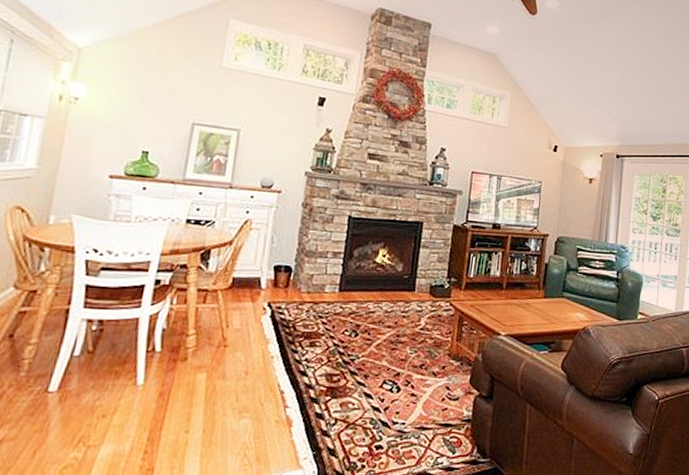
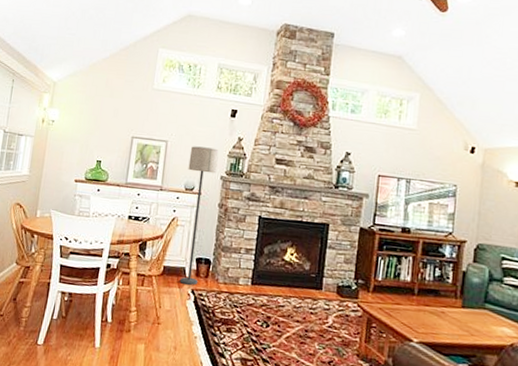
lamp: none [253,136,304,298] -> present [179,146,219,286]

